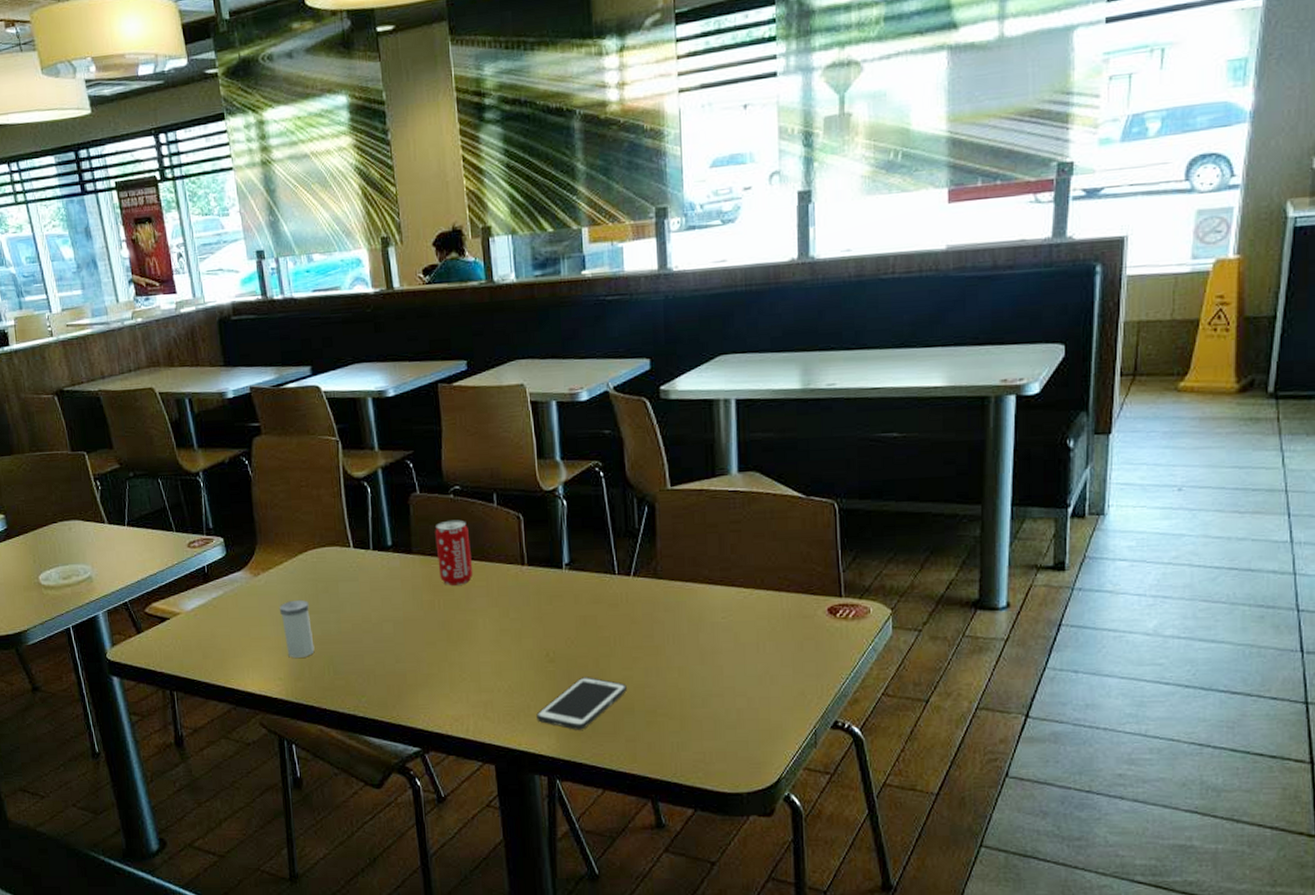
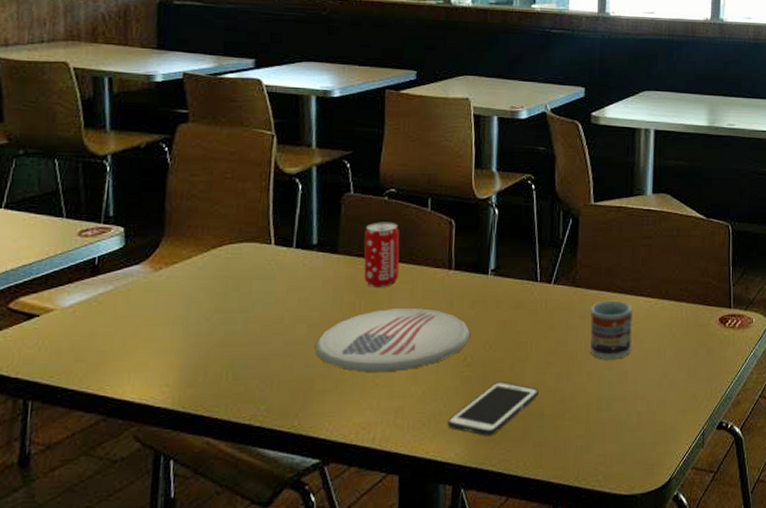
salt shaker: present [280,599,315,658] -> none [179,297,215,362]
plate: none [403,605,551,667] -> present [316,308,471,372]
cup: none [675,592,725,655] -> present [590,300,632,360]

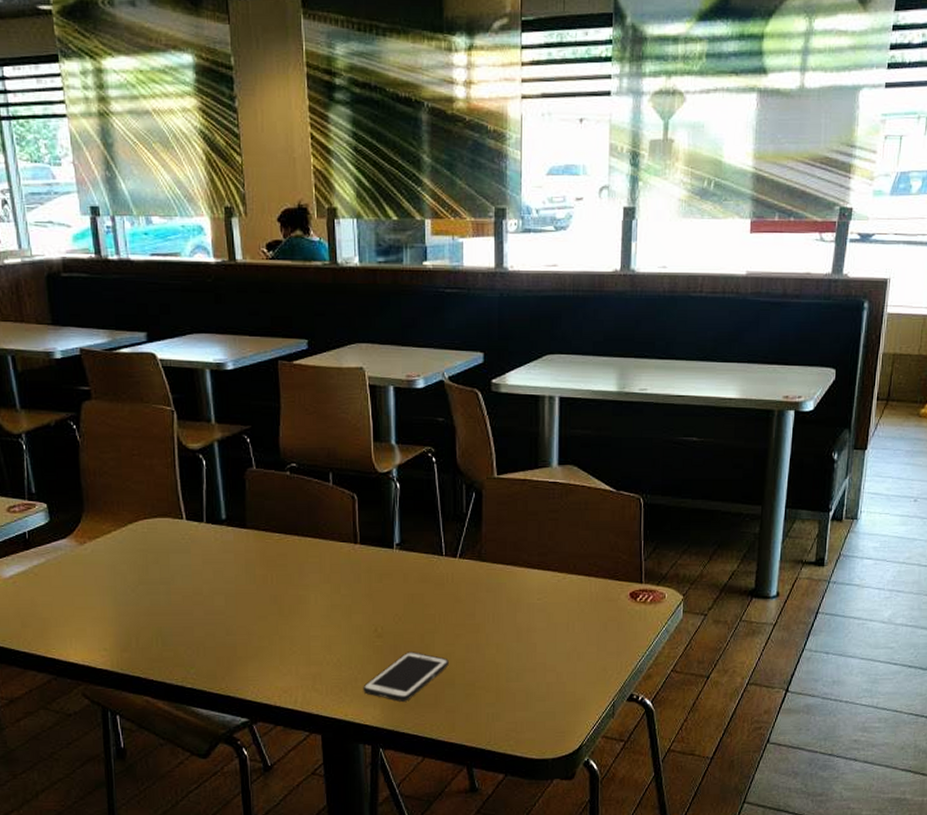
plate: present [316,308,471,372] -> none [234,581,380,641]
beverage can: present [363,222,400,287] -> none [270,497,307,561]
cup: present [590,300,632,360] -> none [496,575,540,633]

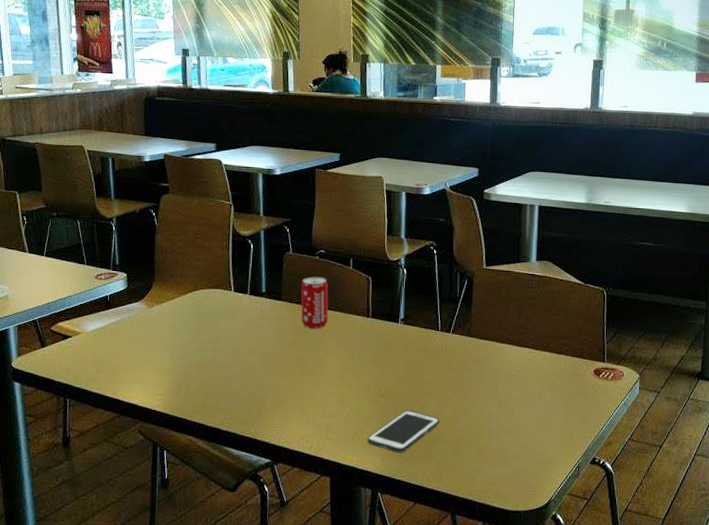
beverage can: none [270,497,307,561] -> present [301,276,329,329]

